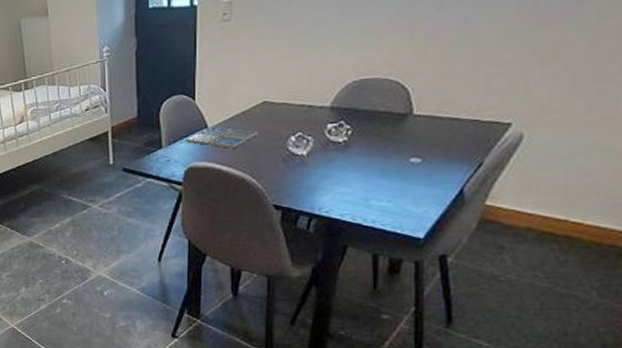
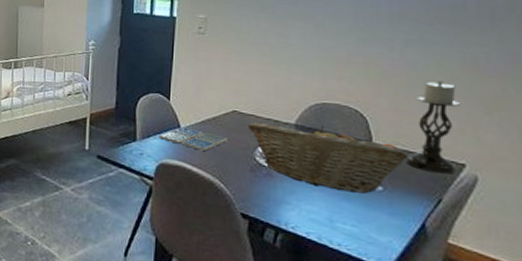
fruit basket: none [279,103,451,169] -> present [247,123,408,194]
candle holder: none [447,36,512,137] -> present [405,81,460,174]

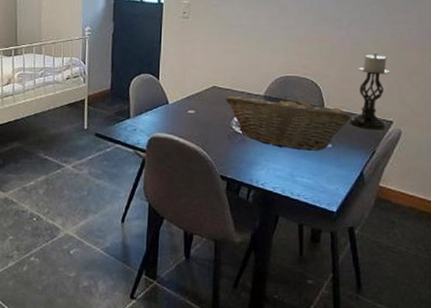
drink coaster: present [159,127,228,151] -> none [150,103,209,123]

